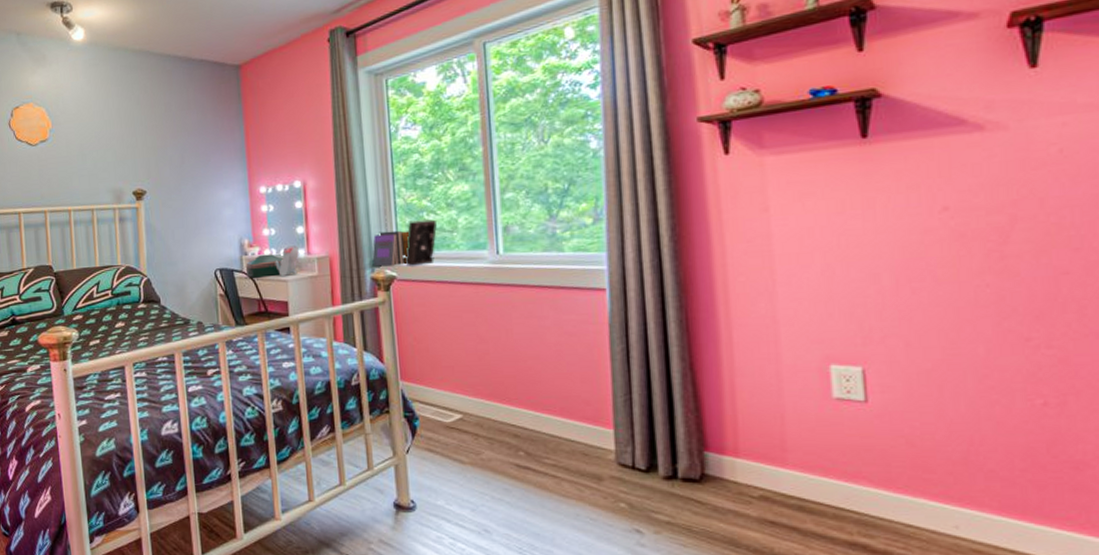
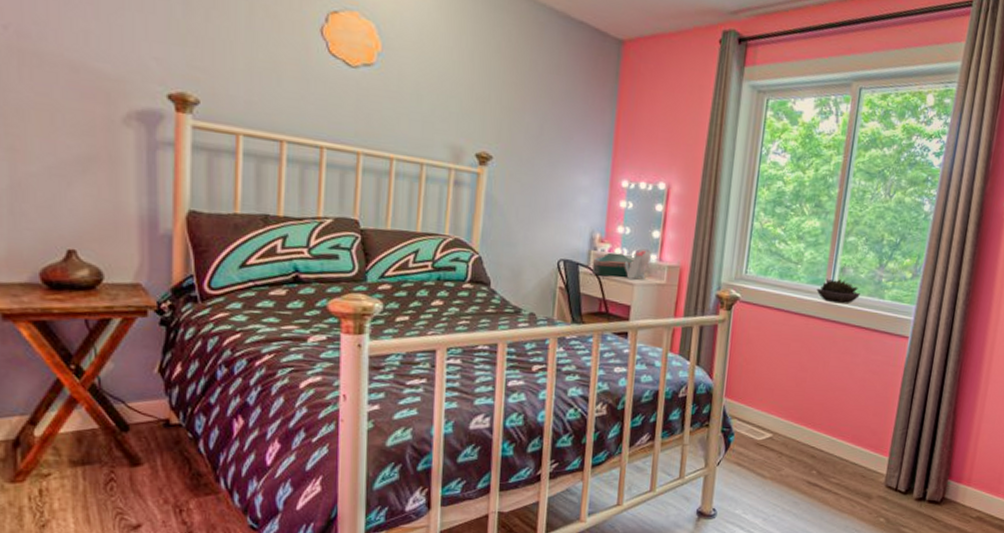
books: present [372,230,409,267] -> none [720,251,759,288]
picture frame: present [405,219,438,267] -> none [750,246,787,292]
succulent plant: none [480,239,534,266] -> present [816,278,861,304]

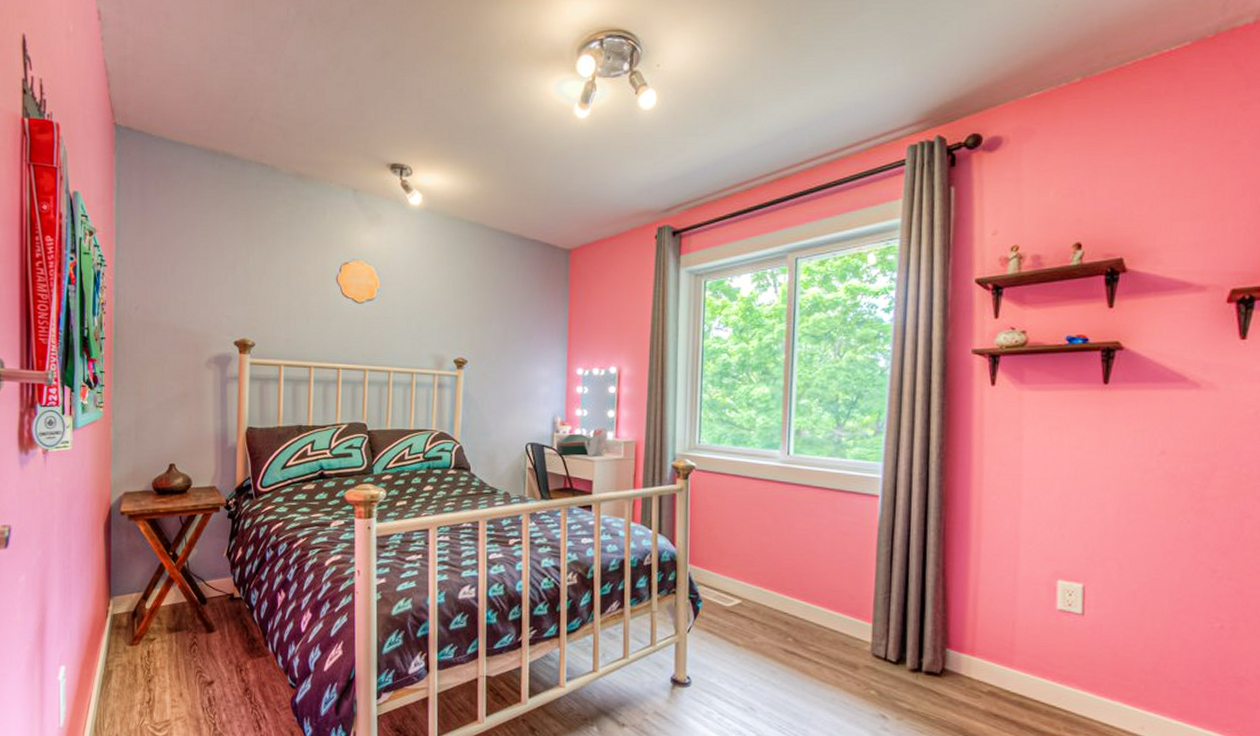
succulent plant: present [816,278,861,304] -> none [772,441,821,466]

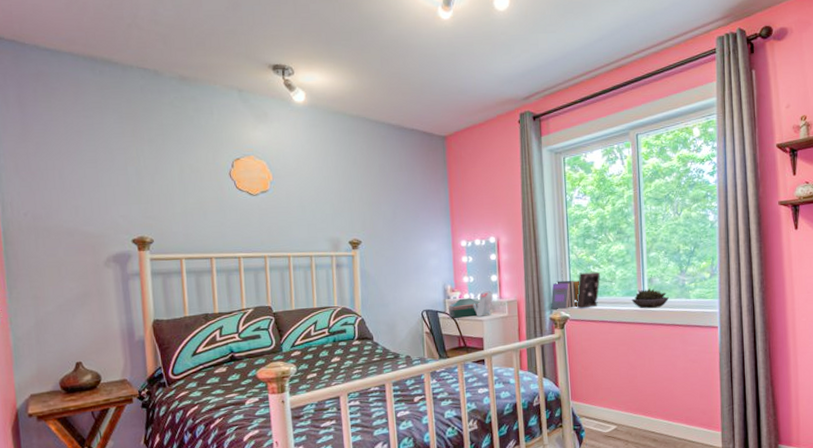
books: none [675,423,711,458] -> present [551,280,579,310]
picture frame: none [704,416,738,460] -> present [576,271,601,310]
succulent plant: none [772,441,821,466] -> present [631,288,670,309]

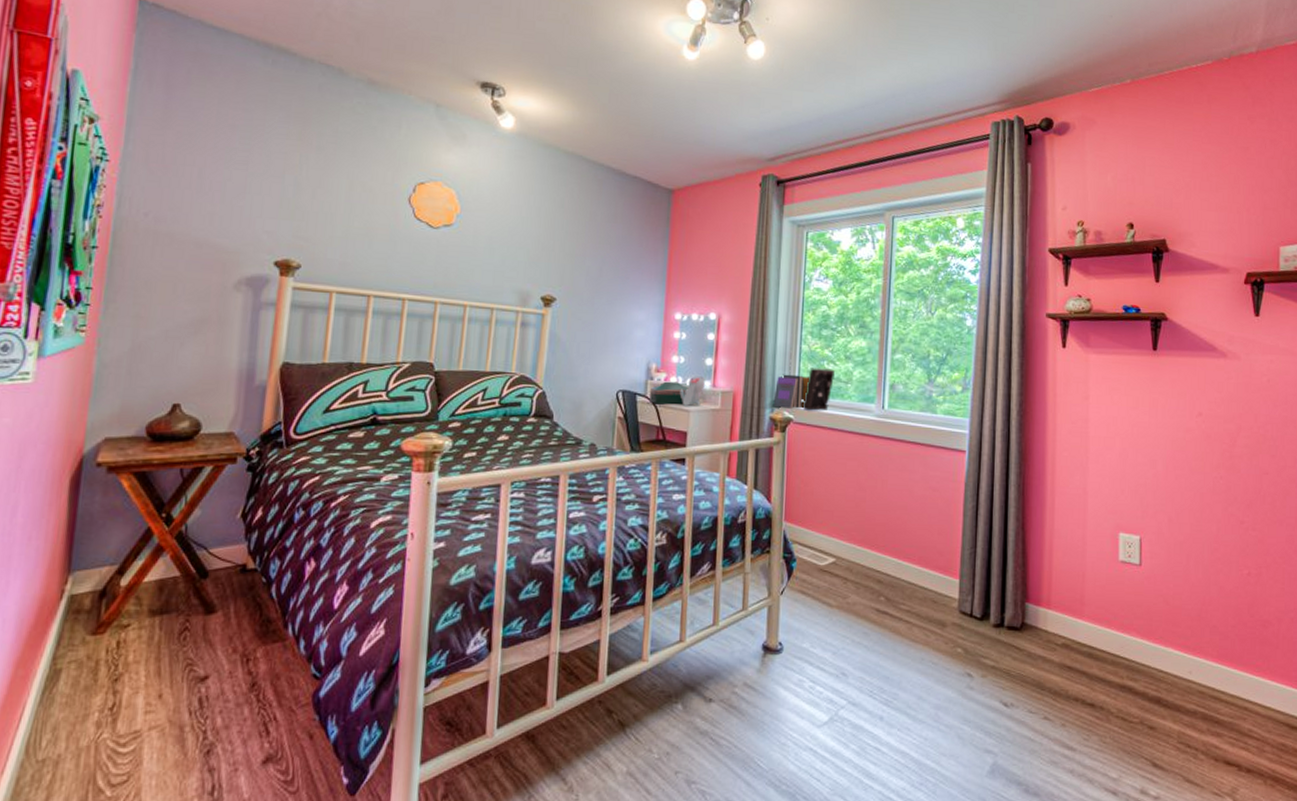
succulent plant: present [631,288,670,309] -> none [868,395,913,421]

